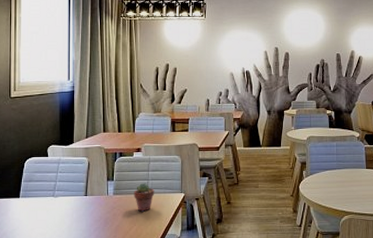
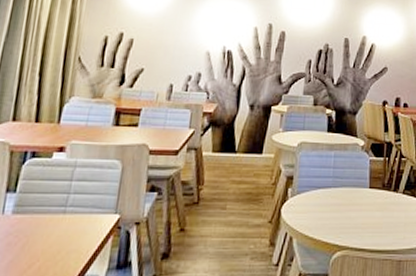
potted succulent: present [134,183,155,212] -> none [43,197,77,240]

